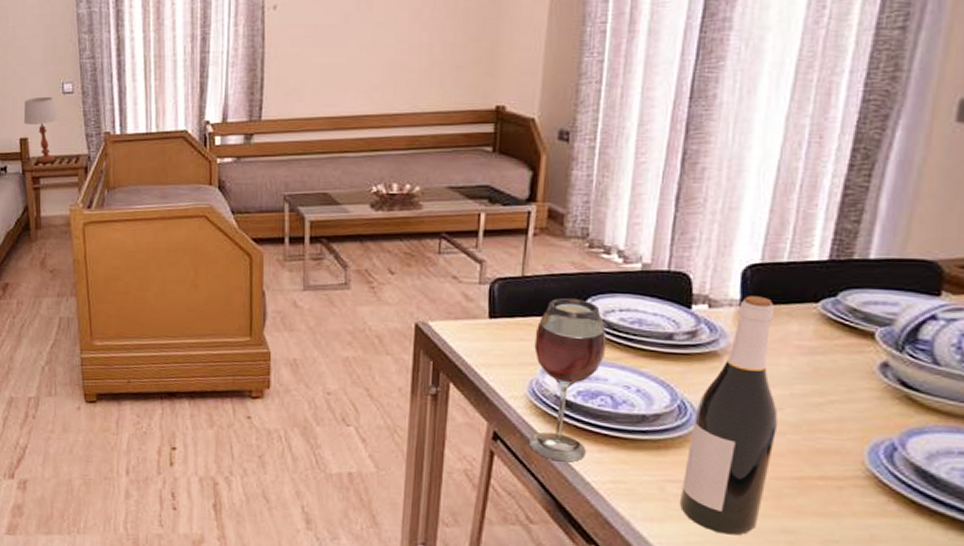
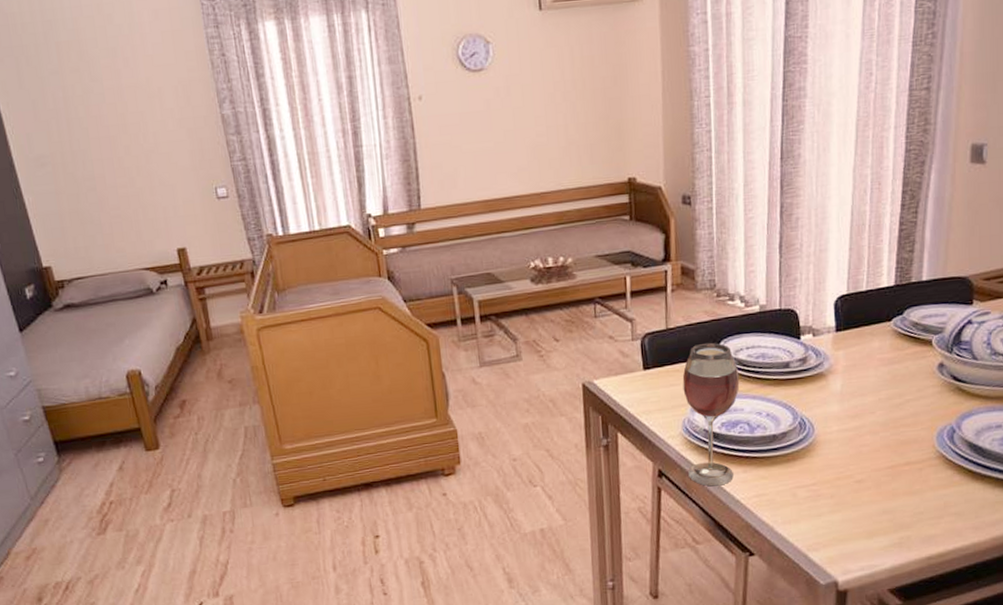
table lamp: present [23,96,59,164] -> none [177,203,218,273]
wine bottle: present [679,296,779,536] -> none [808,321,873,523]

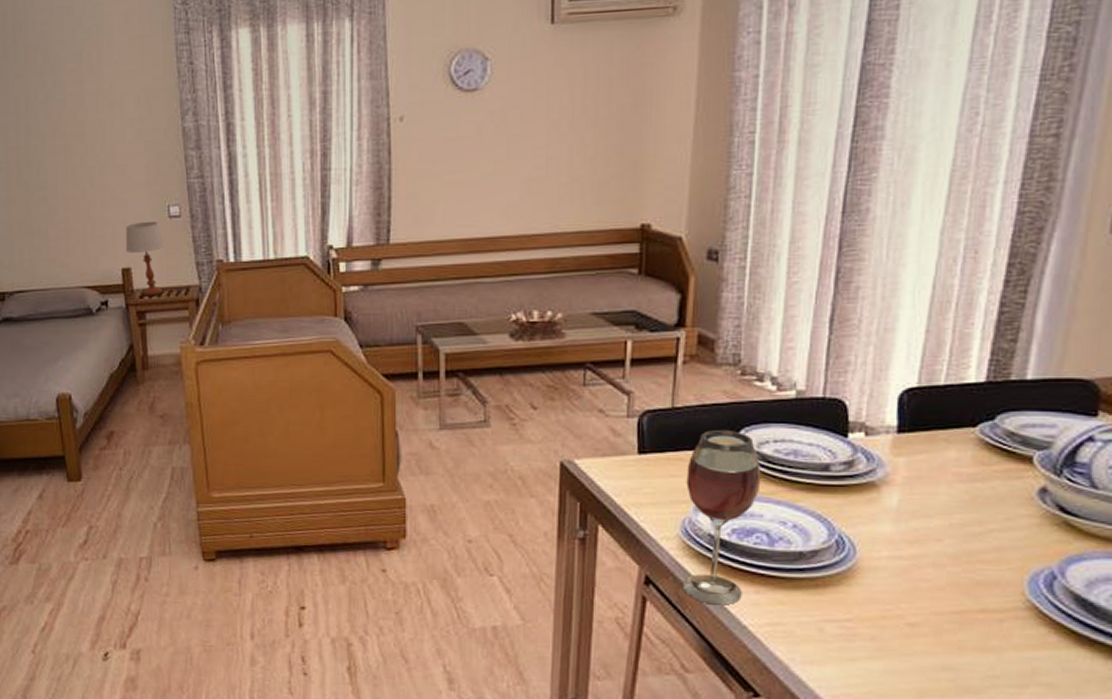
table lamp: none [177,203,218,273] -> present [125,221,166,297]

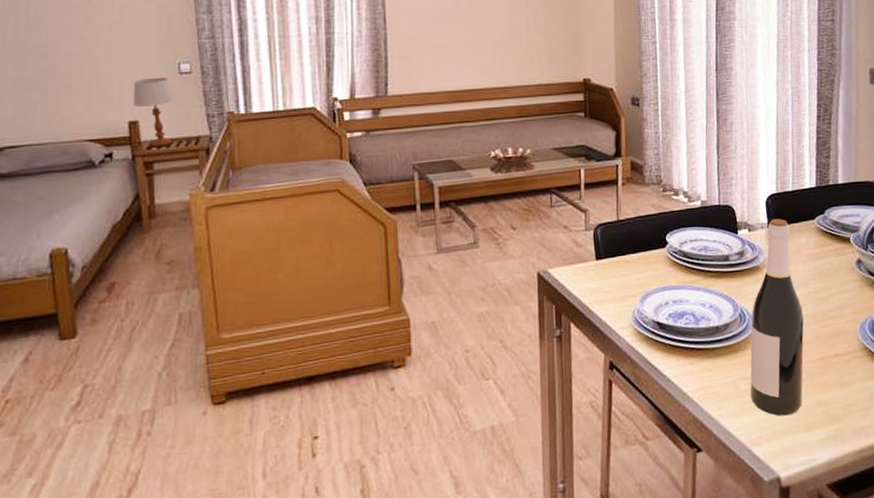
wineglass: present [683,430,761,605] -> none [632,235,685,379]
wine bottle: none [838,422,938,675] -> present [750,218,804,416]

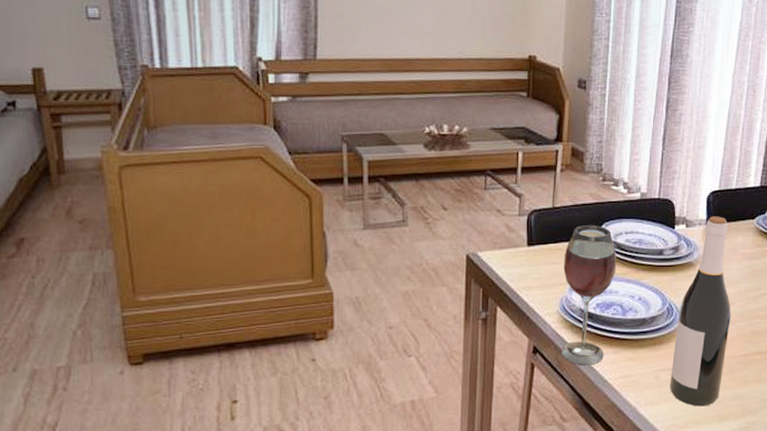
table lamp: present [133,77,175,148] -> none [36,21,83,99]
wineglass: none [632,235,685,379] -> present [562,225,617,365]

